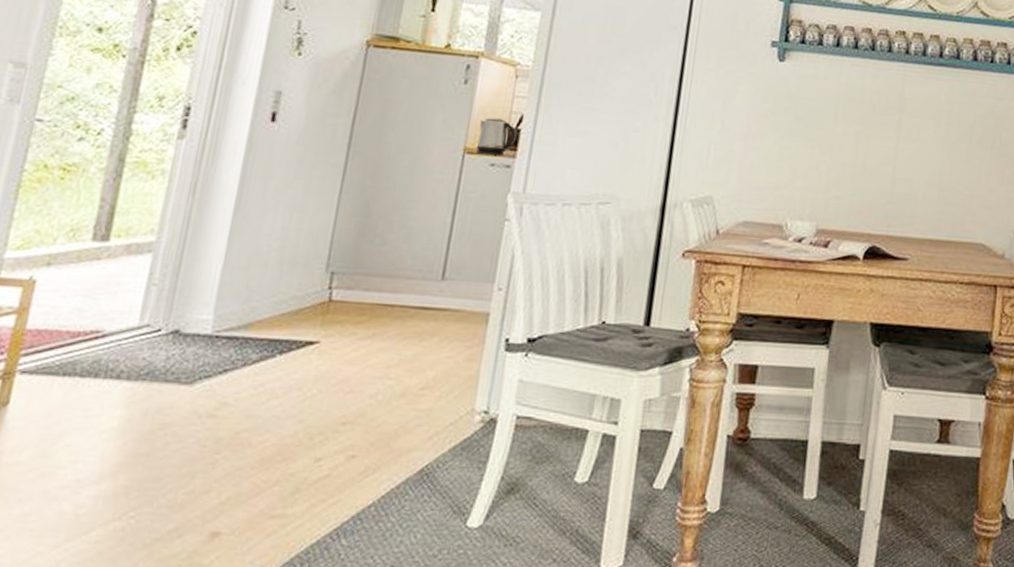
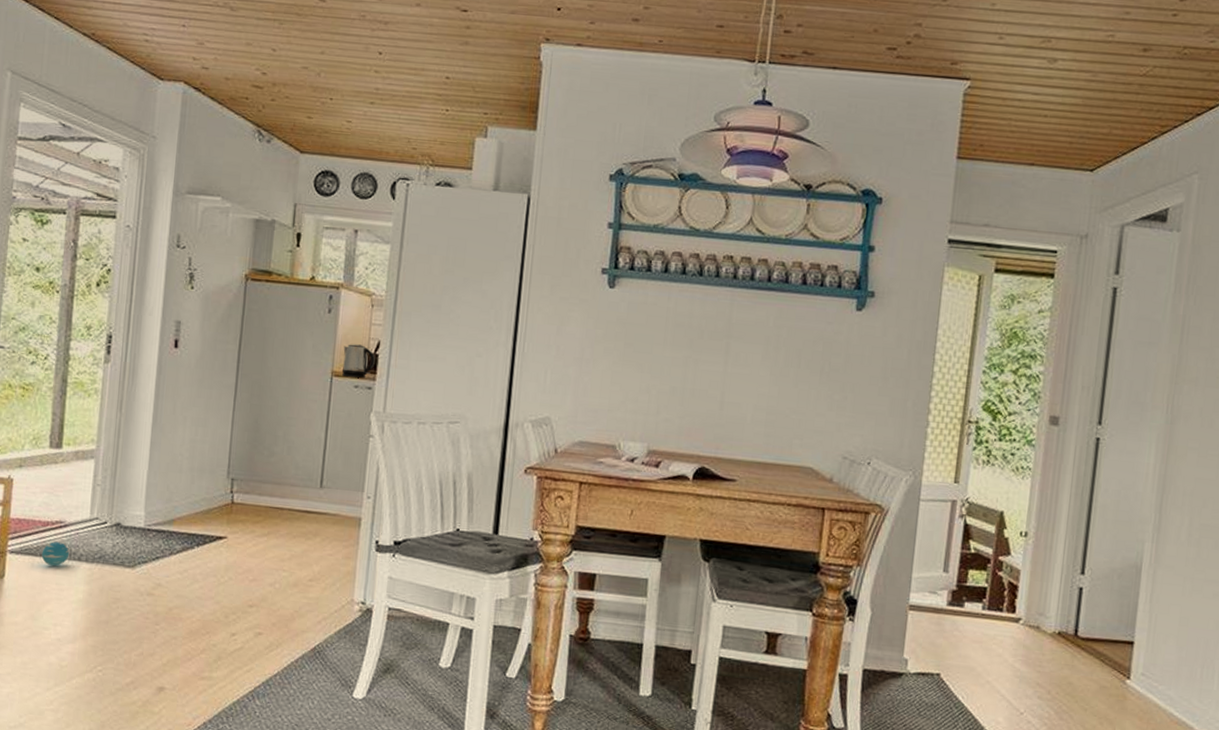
toy ball: none [65,356,106,388] -> present [41,541,70,567]

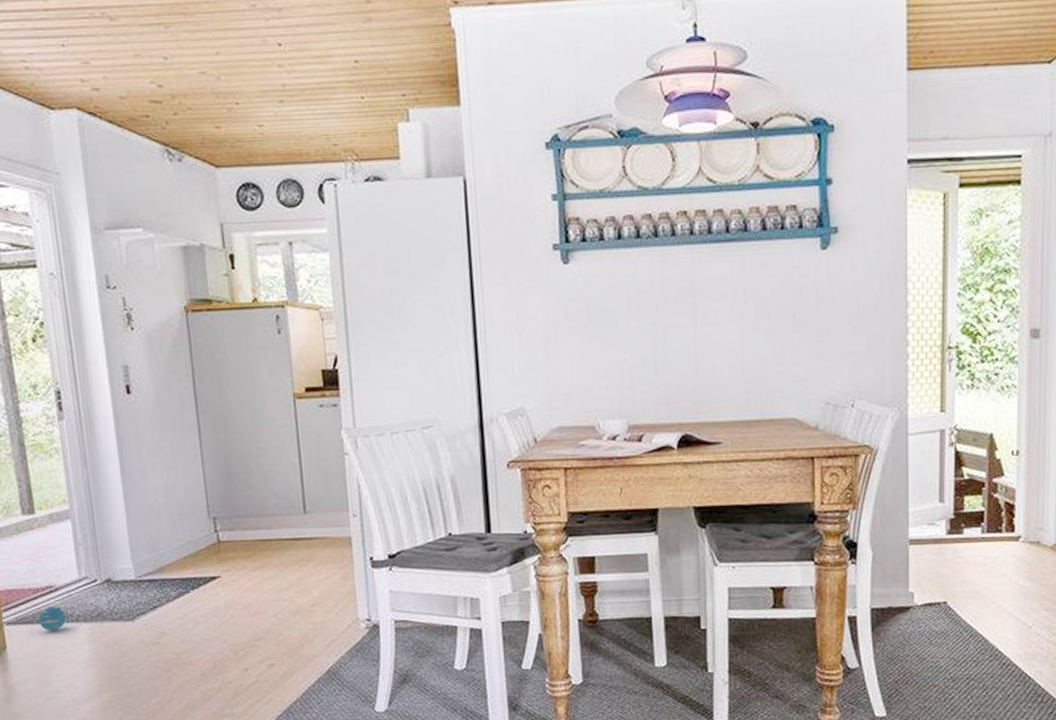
kettle: present [342,343,375,379] -> none [300,361,336,398]

